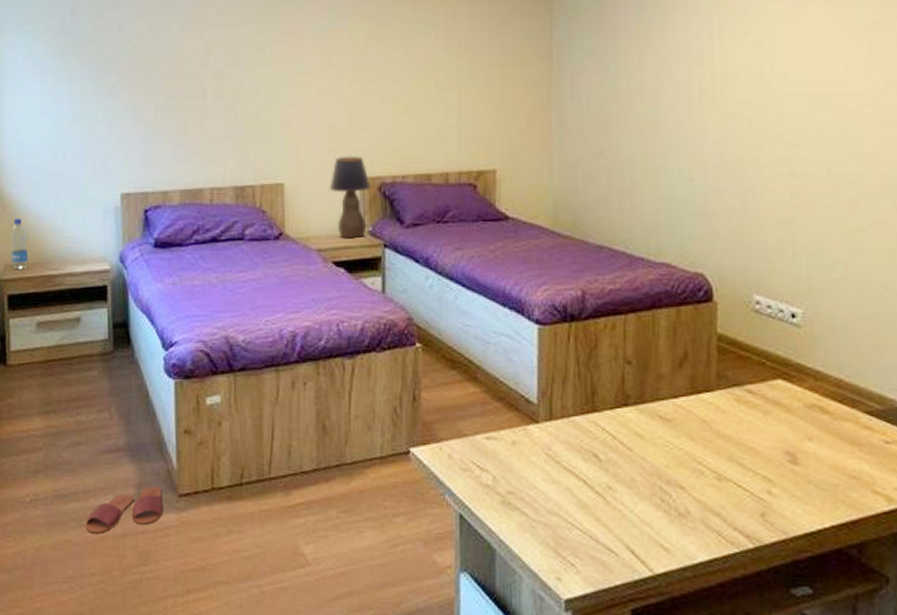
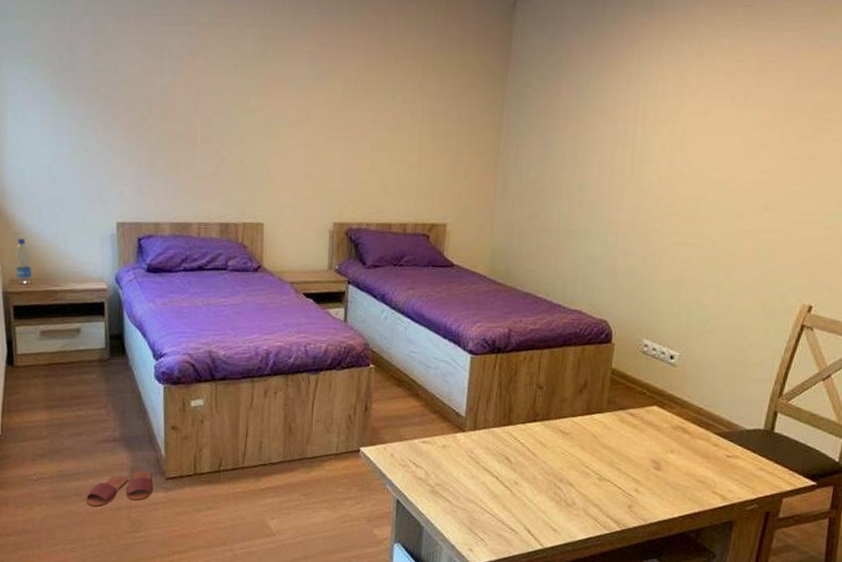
table lamp: present [329,156,371,239] -> none [303,202,339,275]

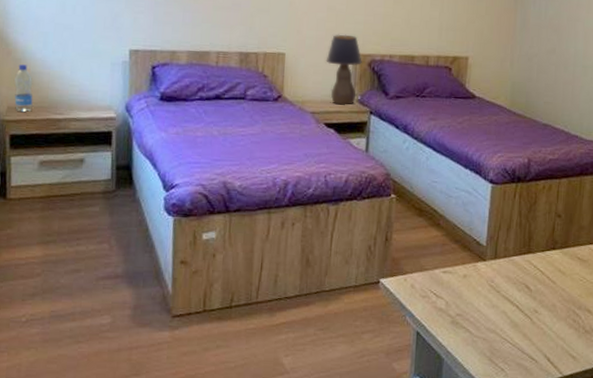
slippers: present [86,470,153,507] -> none [81,308,158,349]
table lamp: none [303,202,339,275] -> present [326,34,362,105]

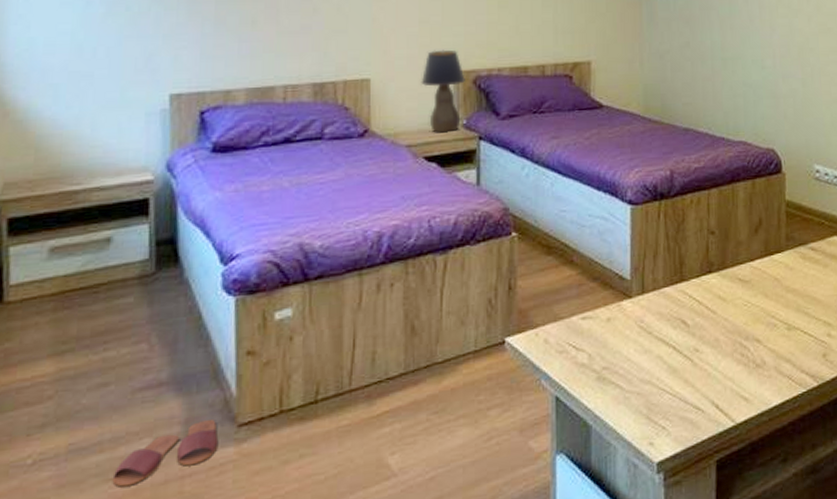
bottle: present [14,64,33,113] -> none [13,127,40,188]
slippers: none [81,308,158,349] -> present [112,418,219,487]

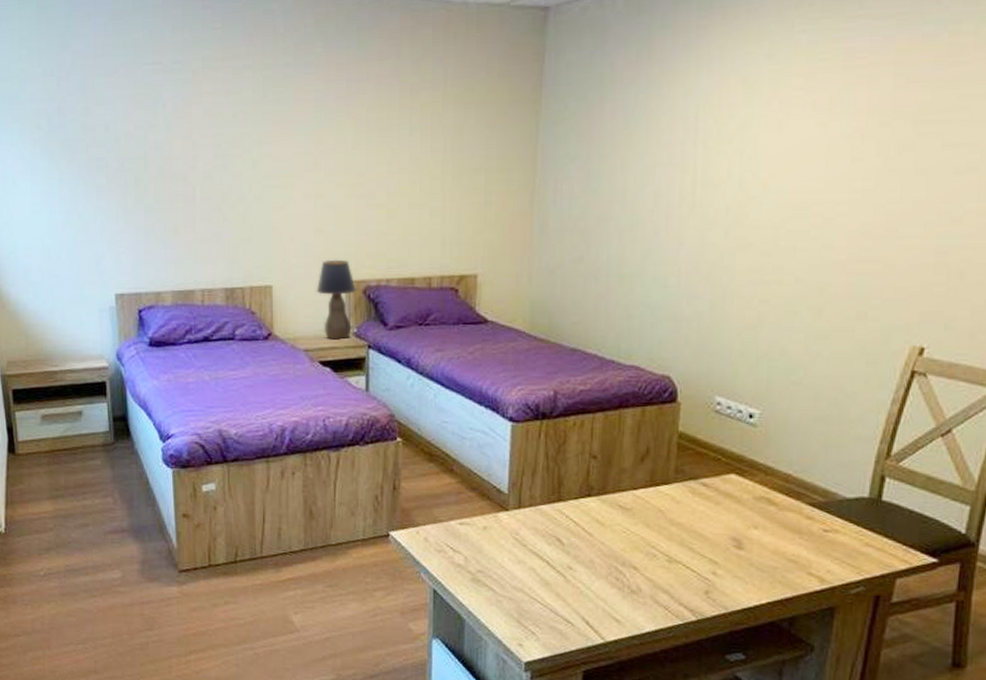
slippers: present [112,418,219,487] -> none [96,562,166,603]

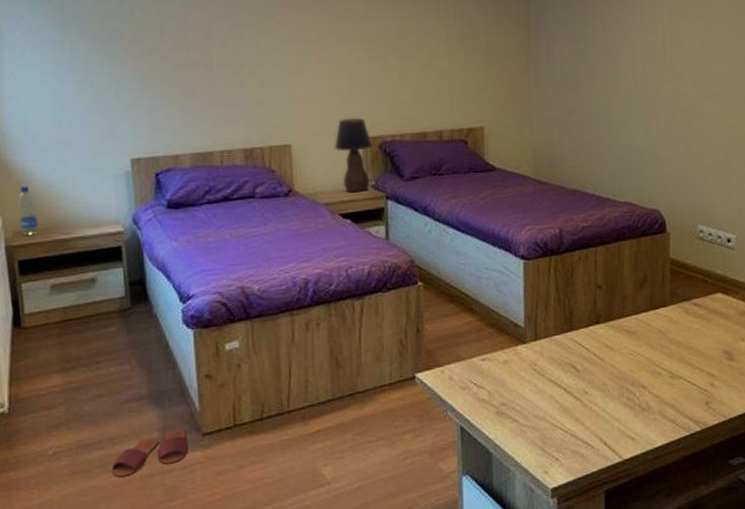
bottle: none [11,317,30,366] -> present [18,186,38,236]
slippers: none [96,562,166,603] -> present [111,428,189,477]

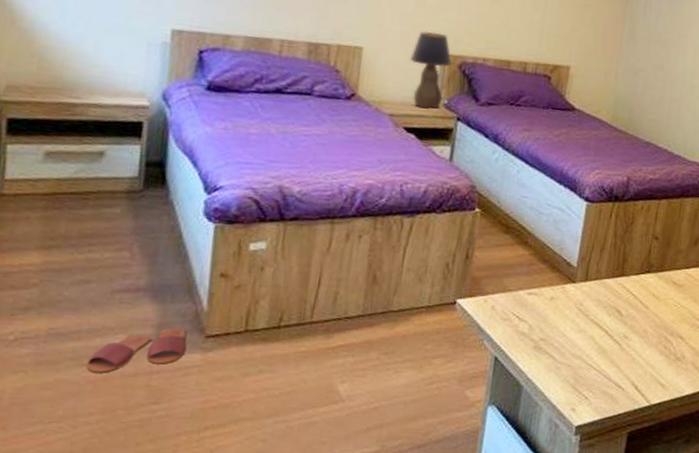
bottle: present [18,186,38,236] -> none [16,36,42,93]

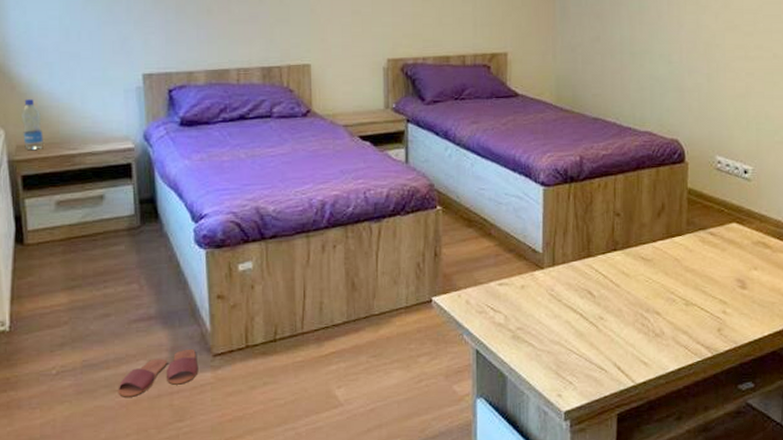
bottle: none [16,36,42,93] -> present [22,99,43,151]
table lamp: present [410,31,452,110] -> none [355,39,394,115]

